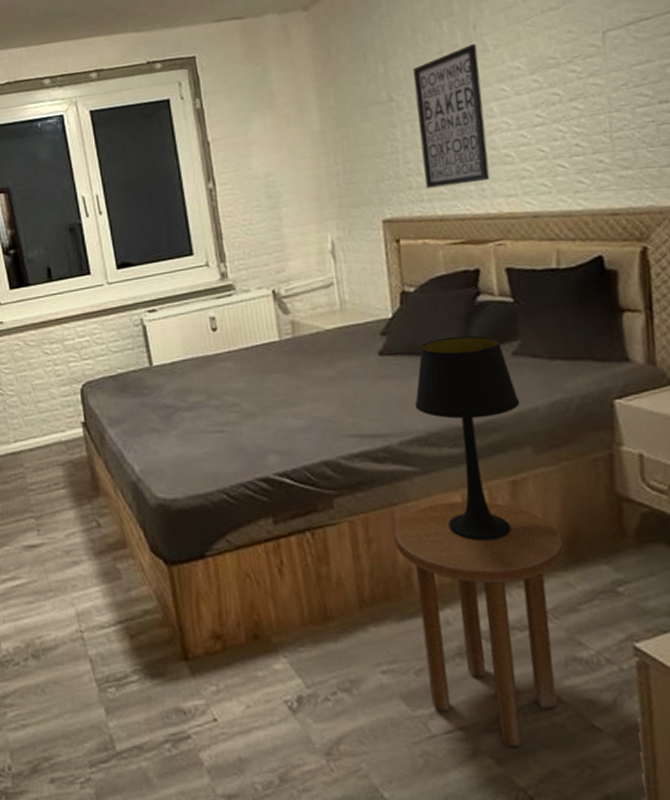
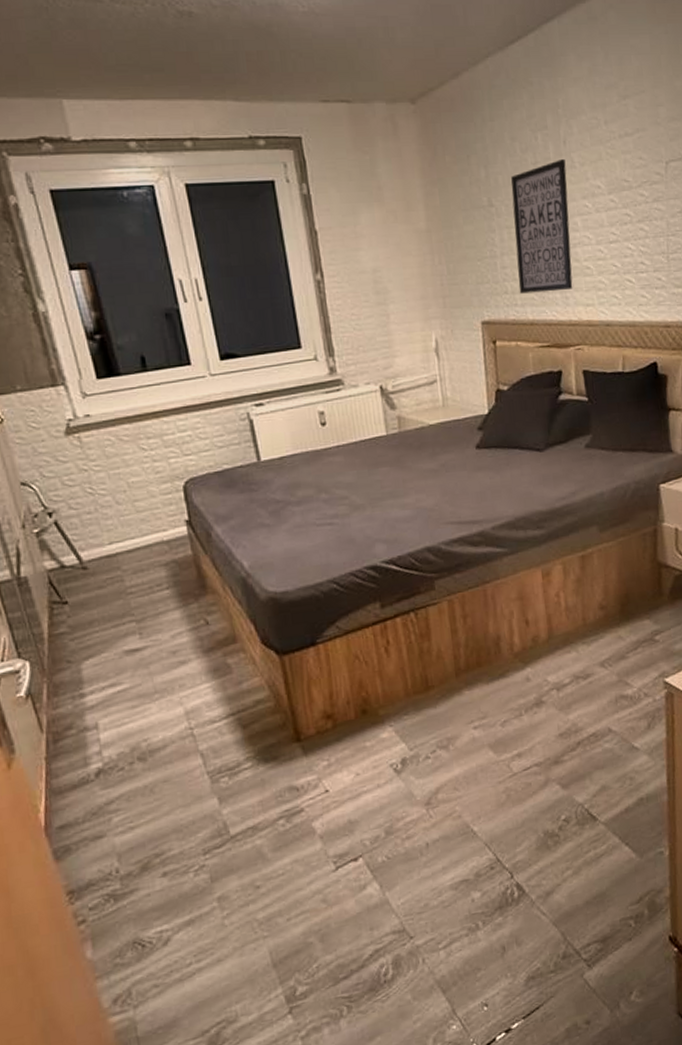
side table: present [393,501,564,746] -> none [485,574,618,773]
table lamp: present [414,335,521,541] -> none [505,430,590,608]

